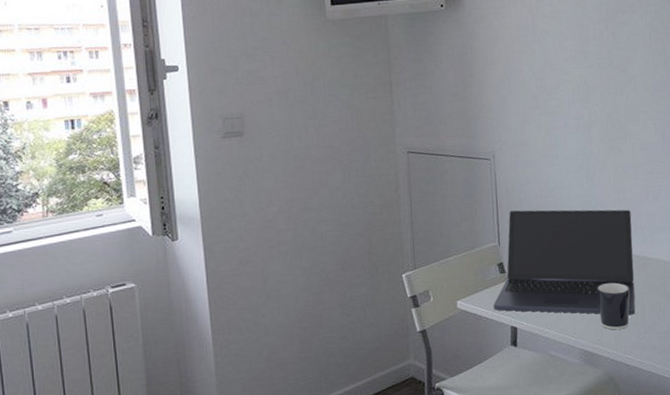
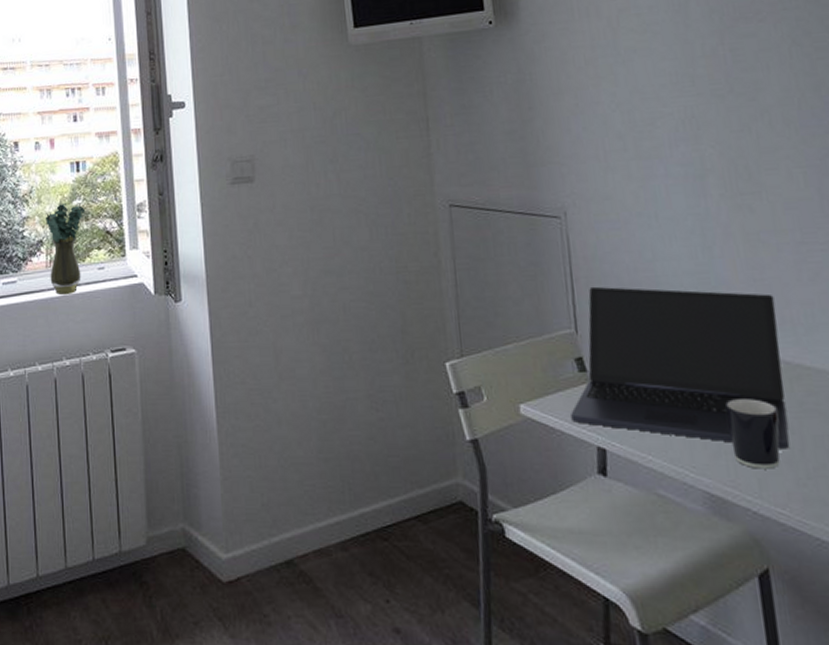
vase: none [40,155,81,242] -> present [45,200,85,296]

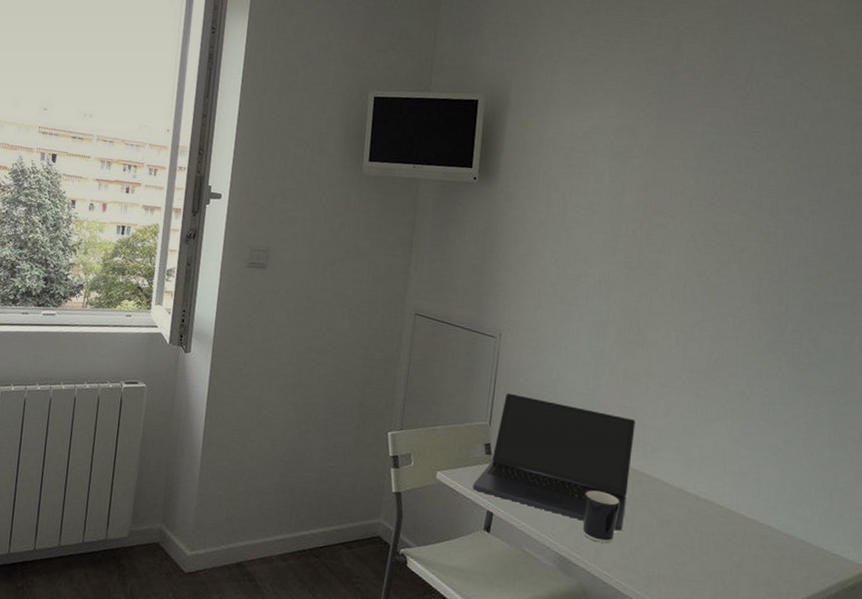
vase: present [45,200,85,296] -> none [84,254,123,333]

